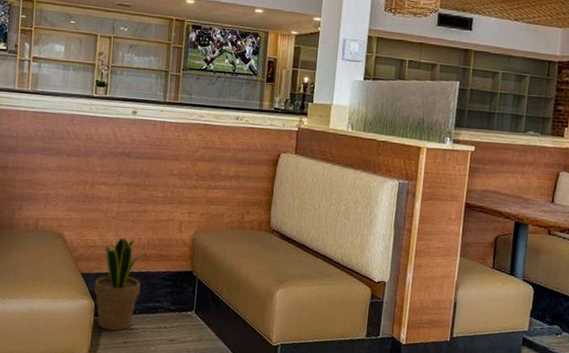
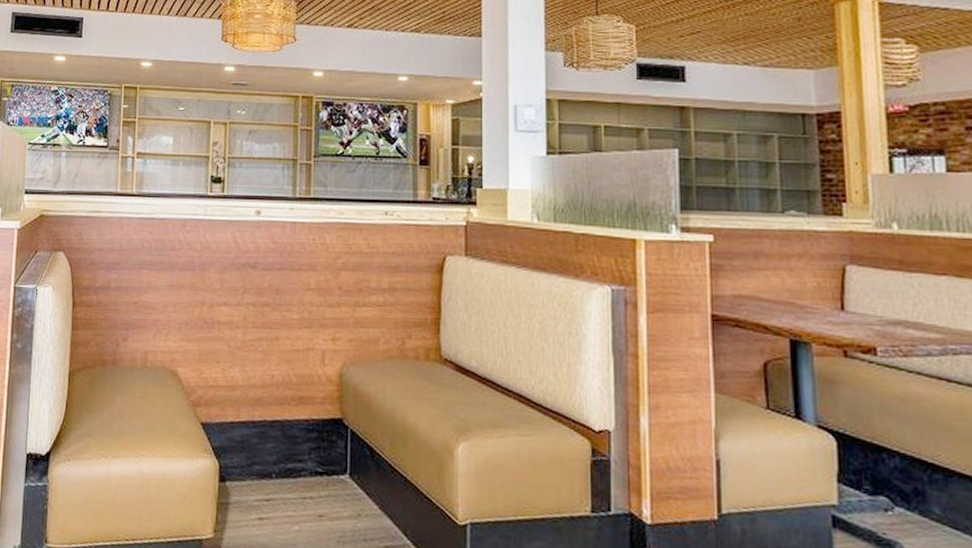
potted plant: present [94,237,150,331] -> none [218,373,286,502]

